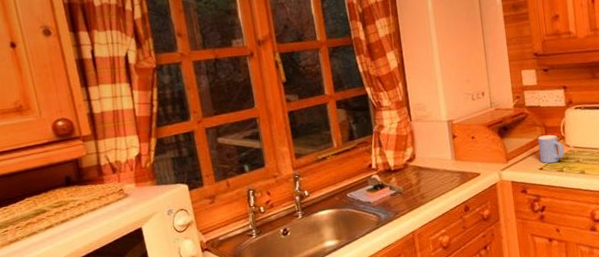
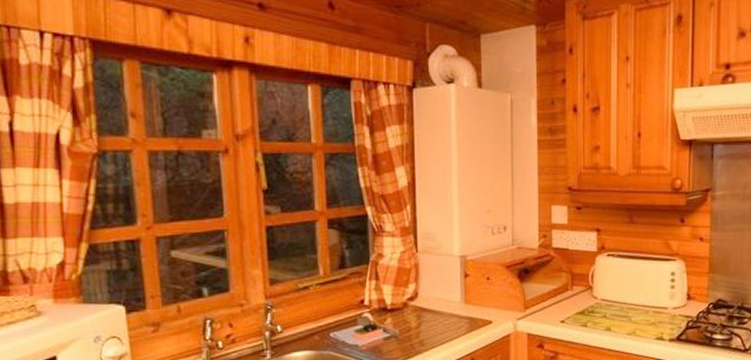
mug: present [538,134,564,164] -> none [562,283,590,316]

